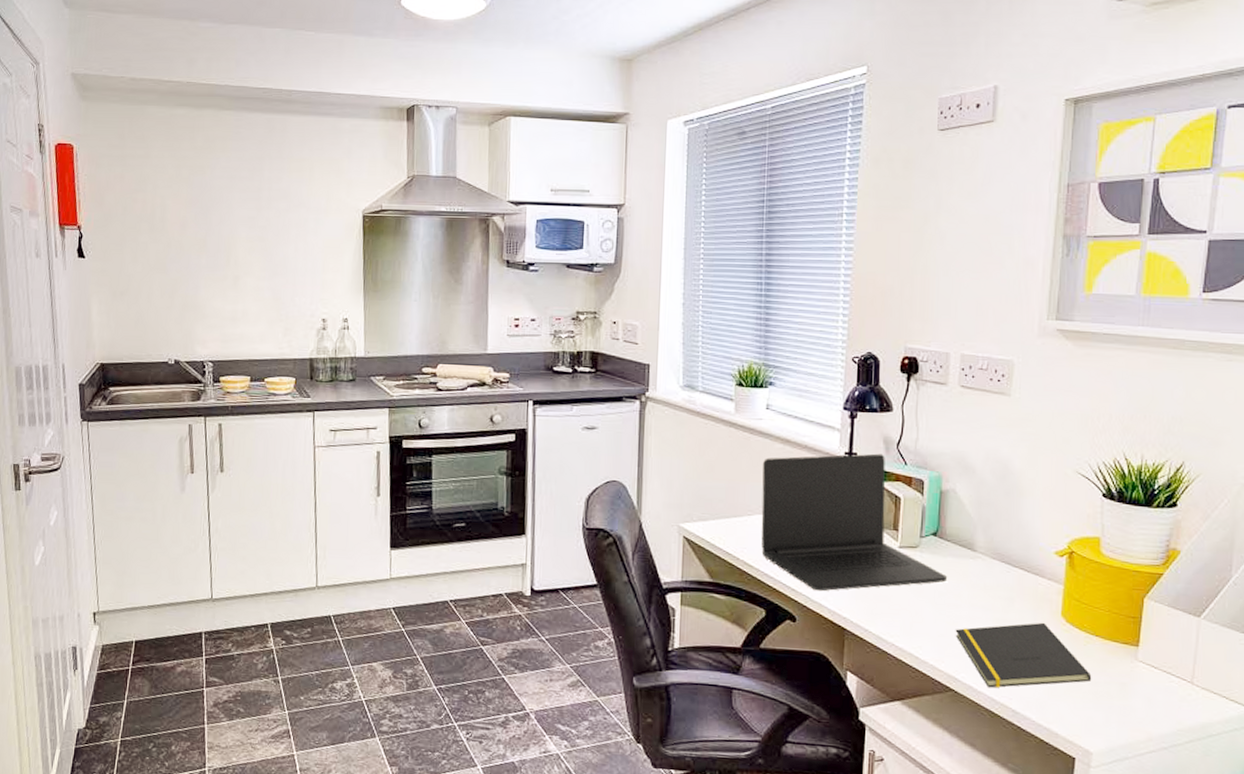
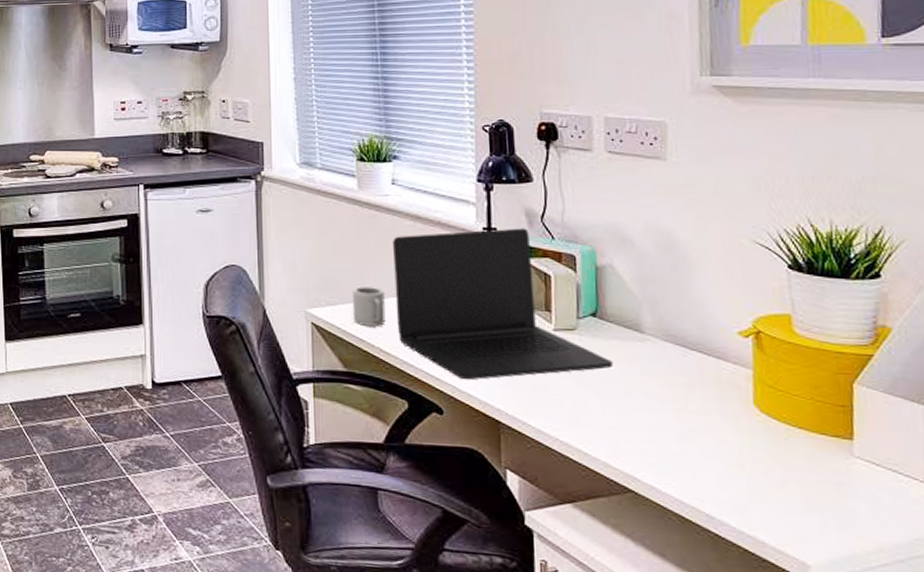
cup: none [721,504,752,541] -> present [352,286,386,326]
notepad: present [955,622,1092,688] -> none [628,412,800,489]

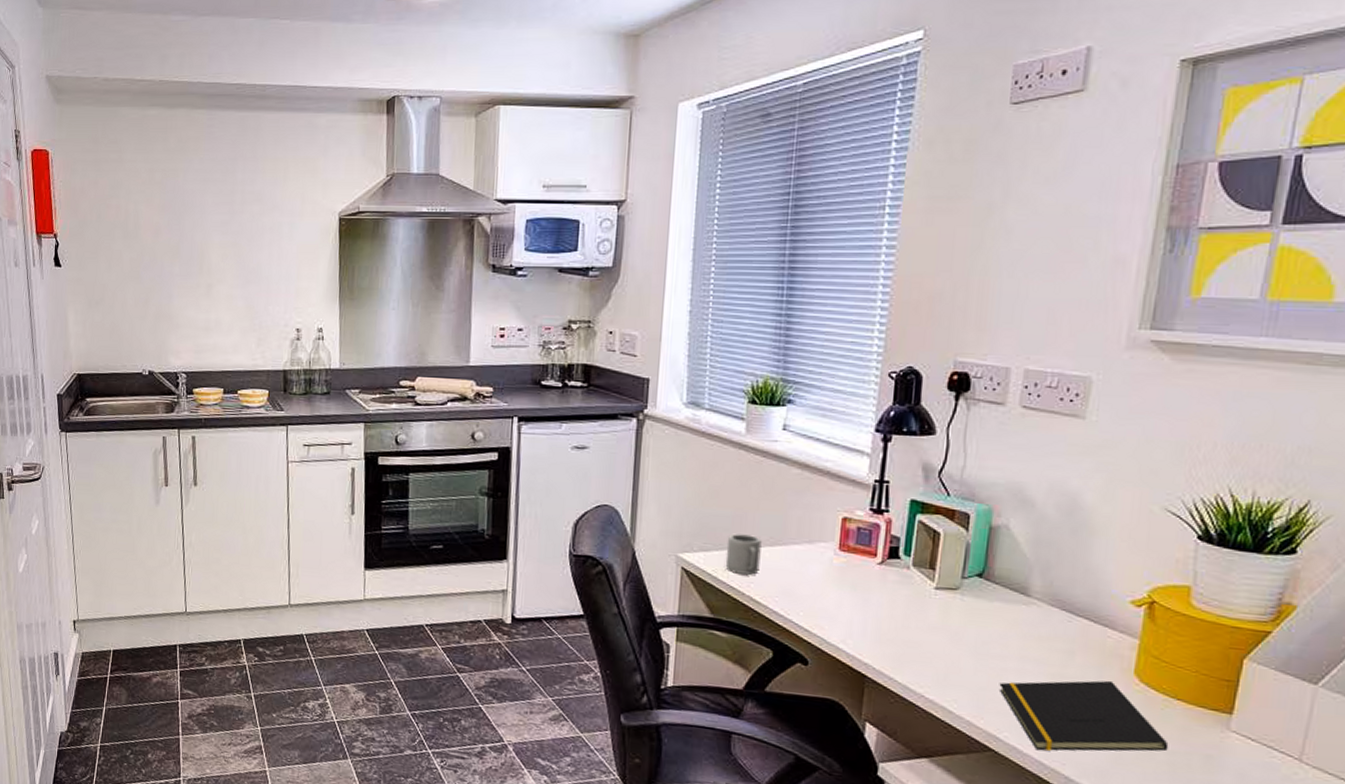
laptop: present [392,228,613,380] -> none [771,482,992,634]
notepad: none [628,412,800,489] -> present [999,680,1169,752]

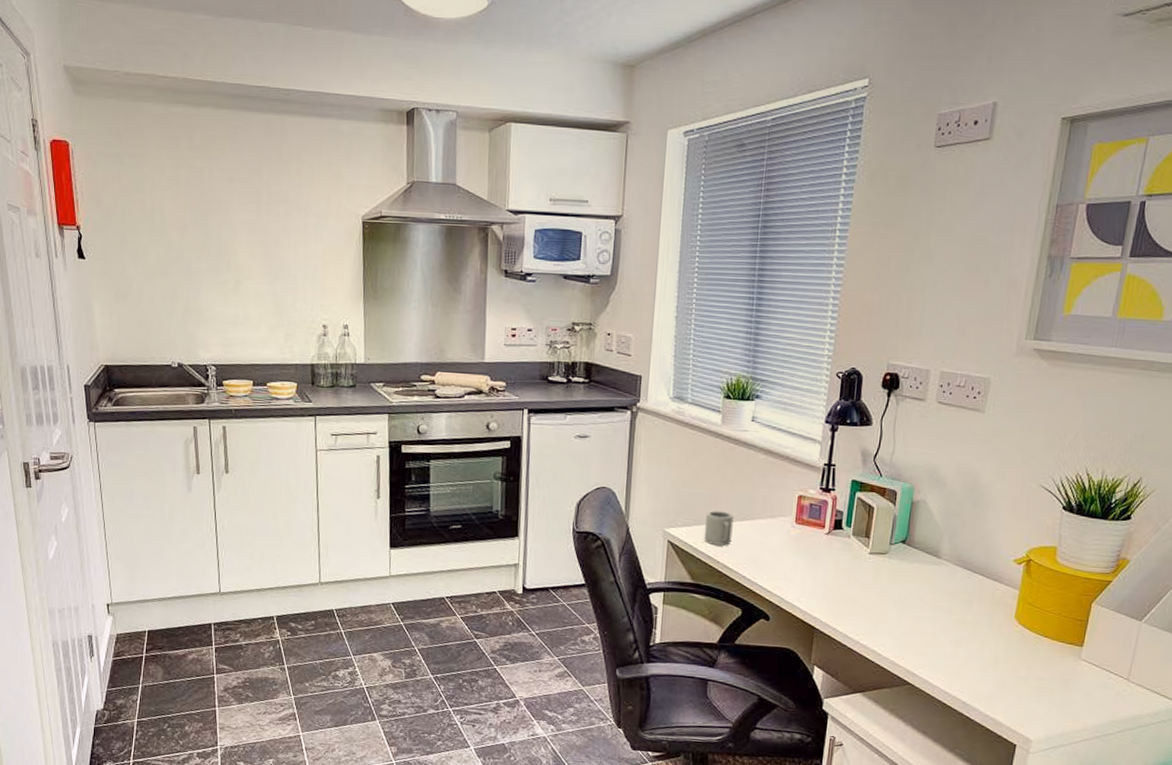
notepad: present [999,680,1169,752] -> none [916,623,1038,683]

